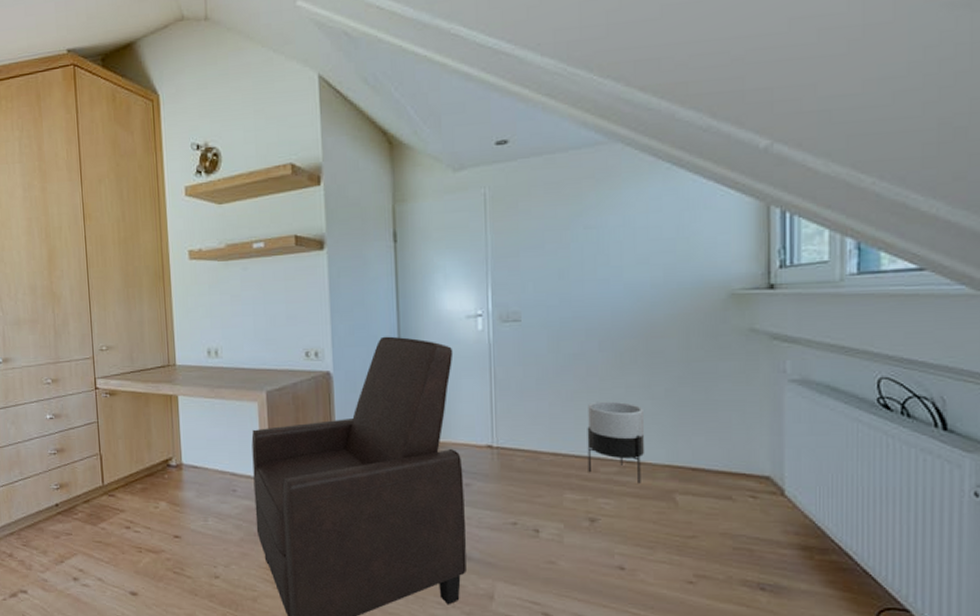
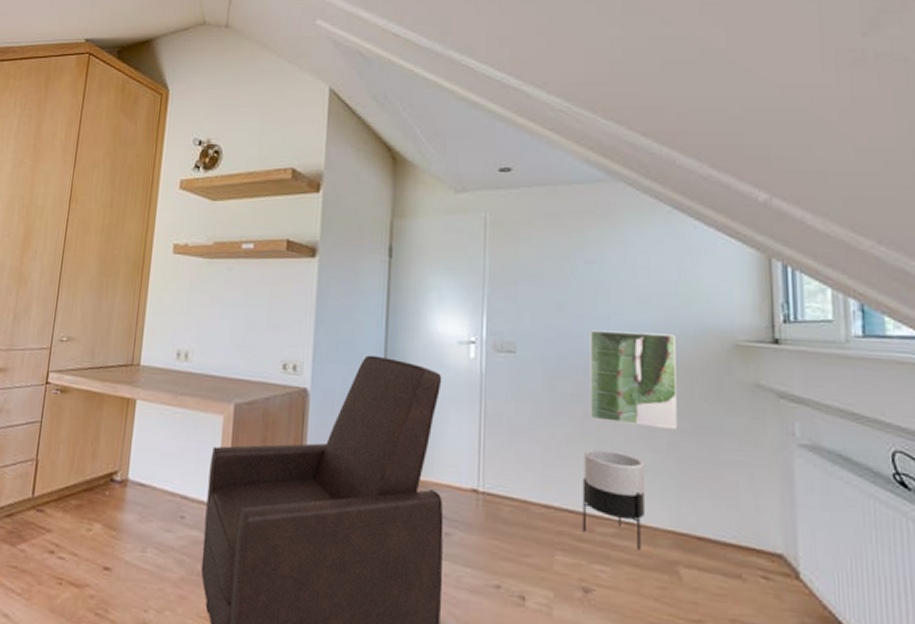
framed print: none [591,290,674,377] -> present [590,330,677,429]

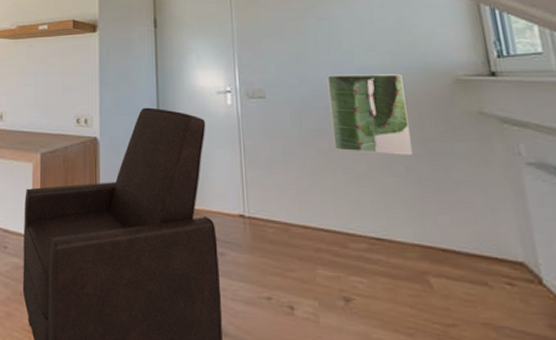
planter: present [582,449,646,550] -> none [333,176,393,263]

